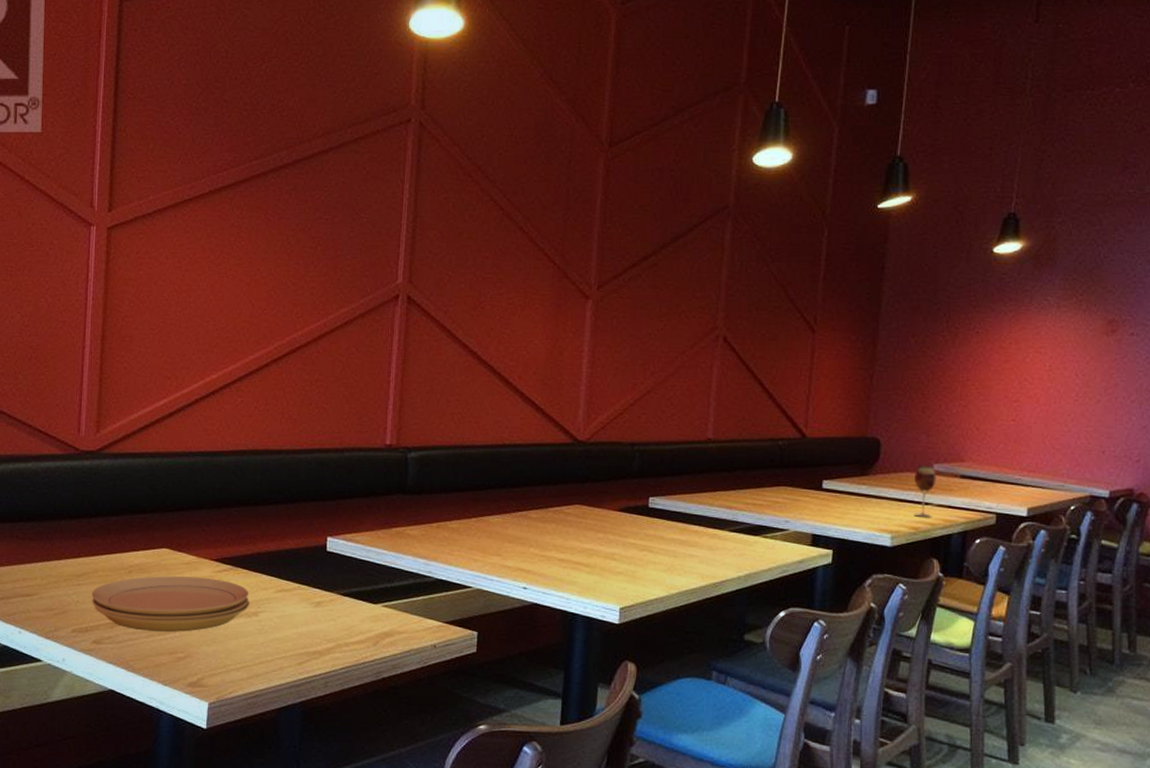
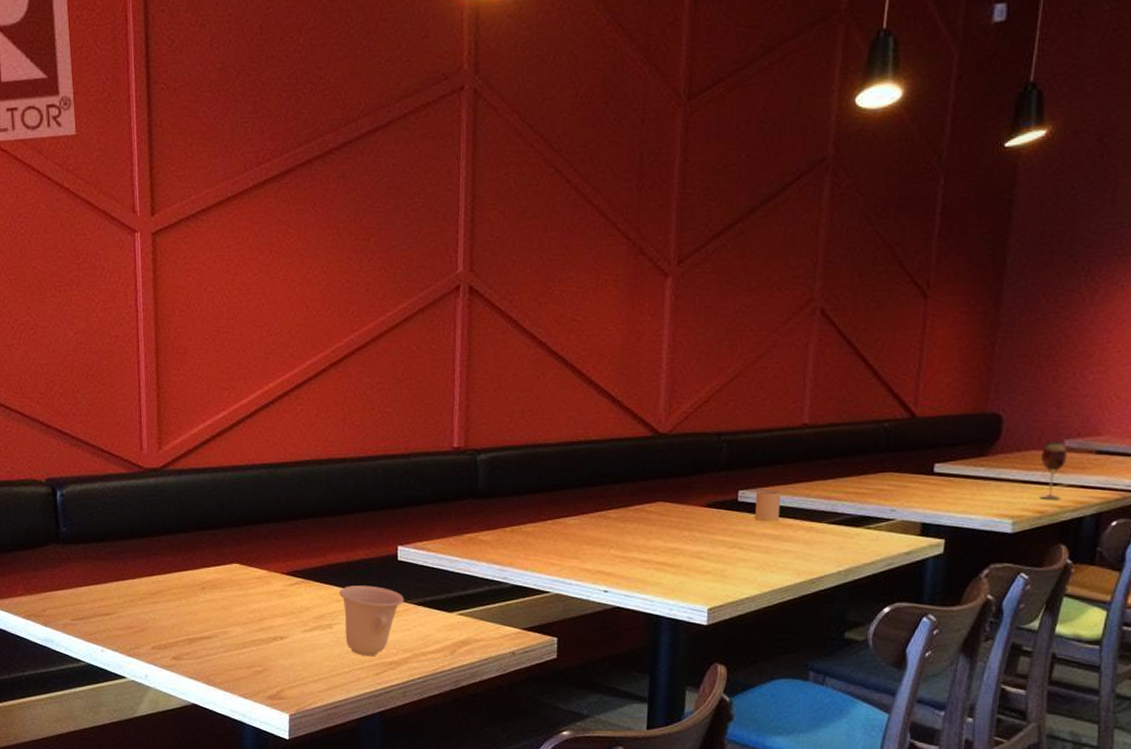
plate: present [92,576,250,632] -> none [168,591,324,646]
cup: none [266,574,330,645] -> present [338,585,404,656]
cup: none [664,498,688,528] -> present [755,490,781,522]

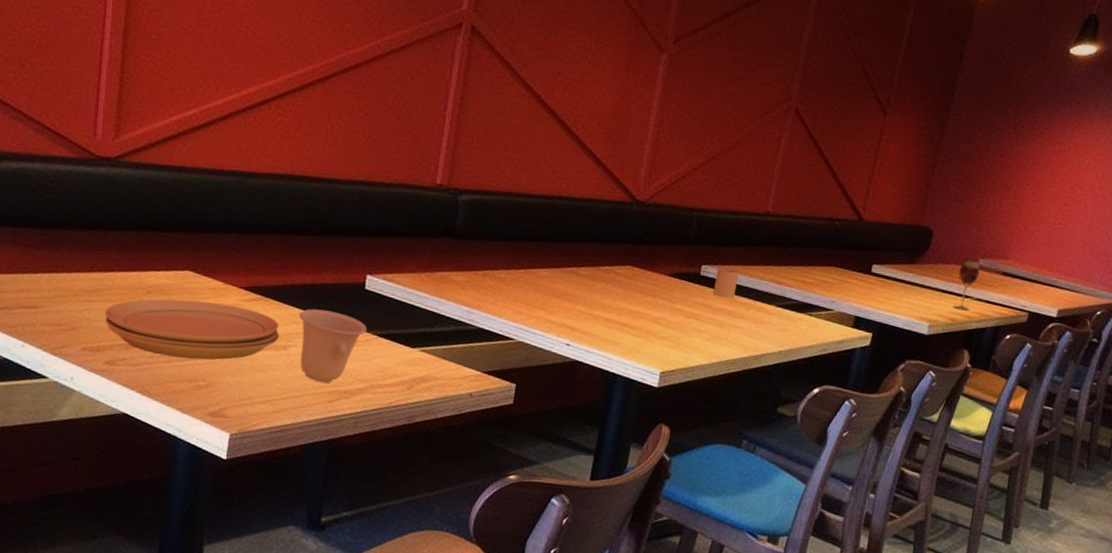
plate: none [168,591,324,646] -> present [105,299,280,360]

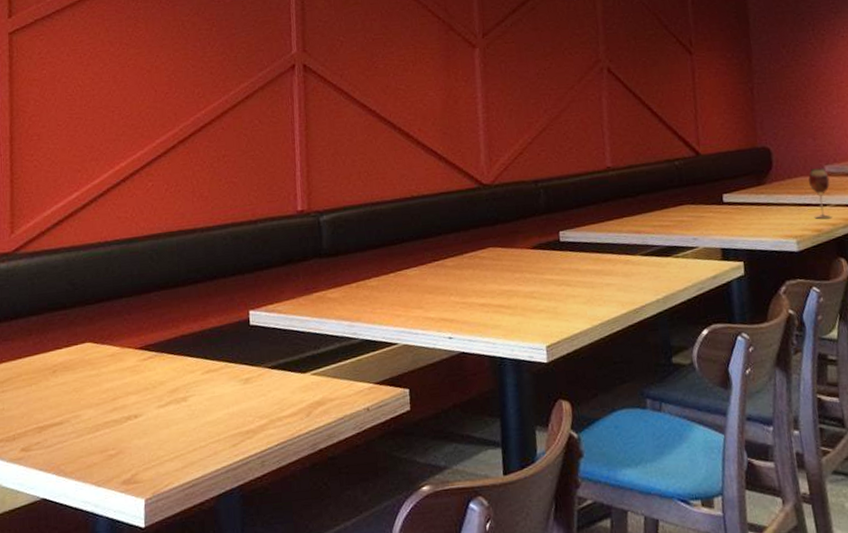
plate: present [105,299,280,360] -> none [17,367,179,432]
cup: present [298,308,367,383] -> none [192,353,258,427]
cup: present [713,267,740,299] -> none [575,229,599,259]

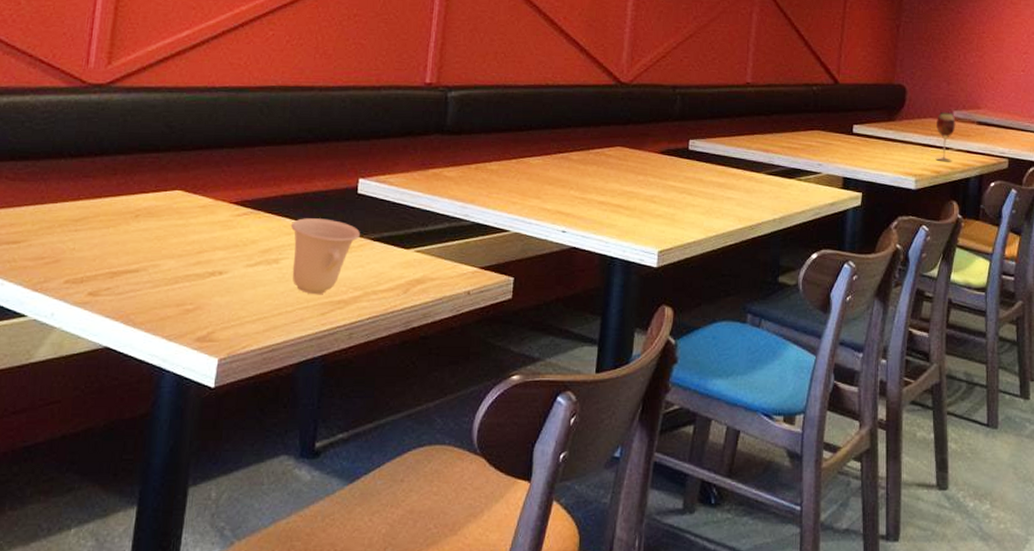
cup: none [192,353,258,427] -> present [290,218,360,294]

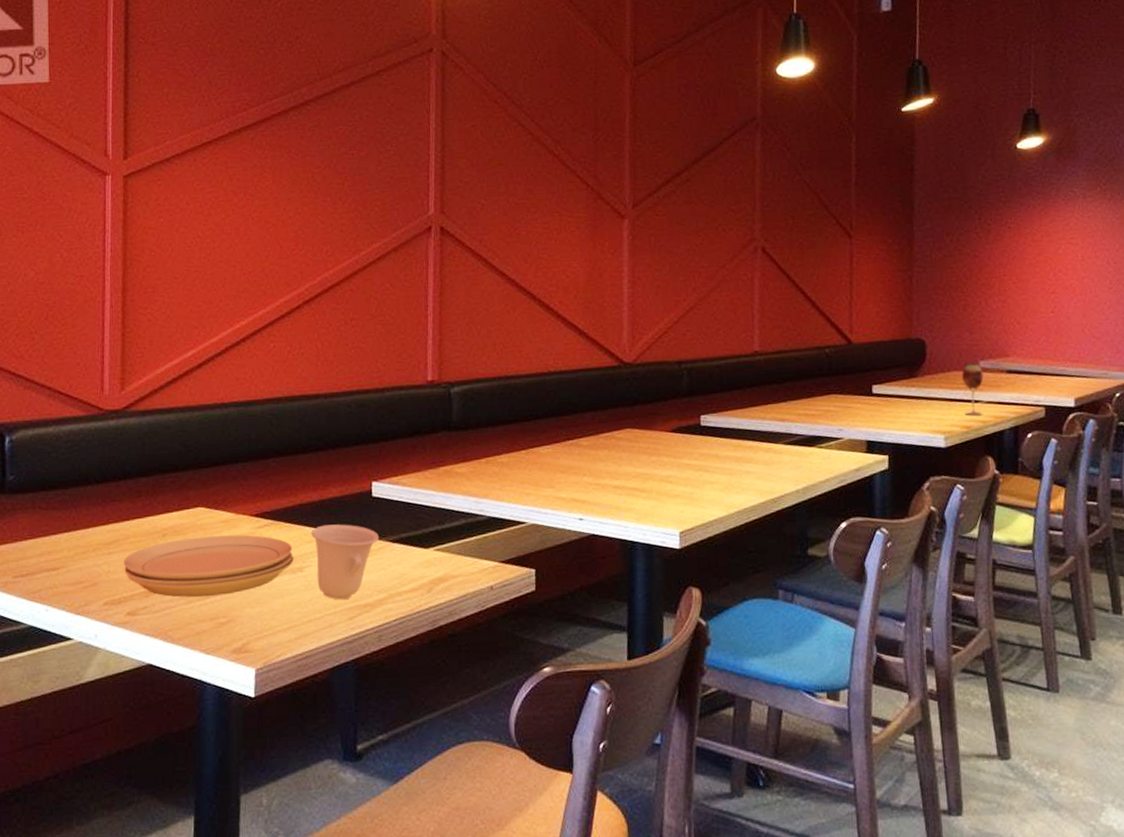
plate: none [90,220,271,281] -> present [124,534,295,597]

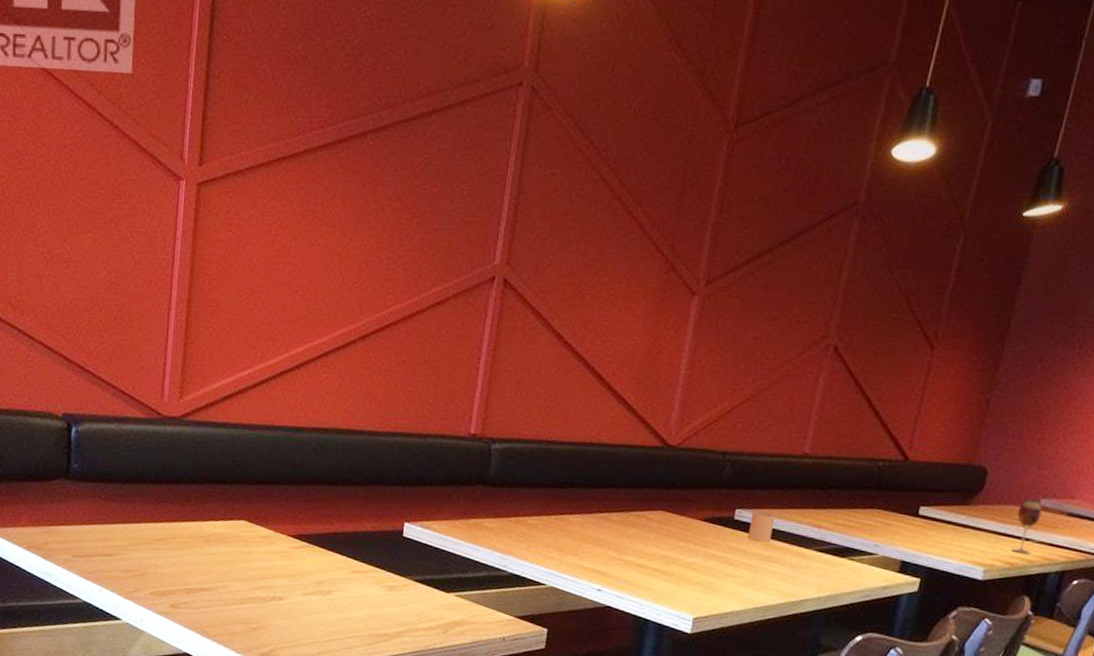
plate: present [124,534,295,597] -> none [170,546,325,604]
cup: present [310,524,379,599] -> none [341,555,405,626]
cup: none [716,414,740,445] -> present [748,511,776,543]

